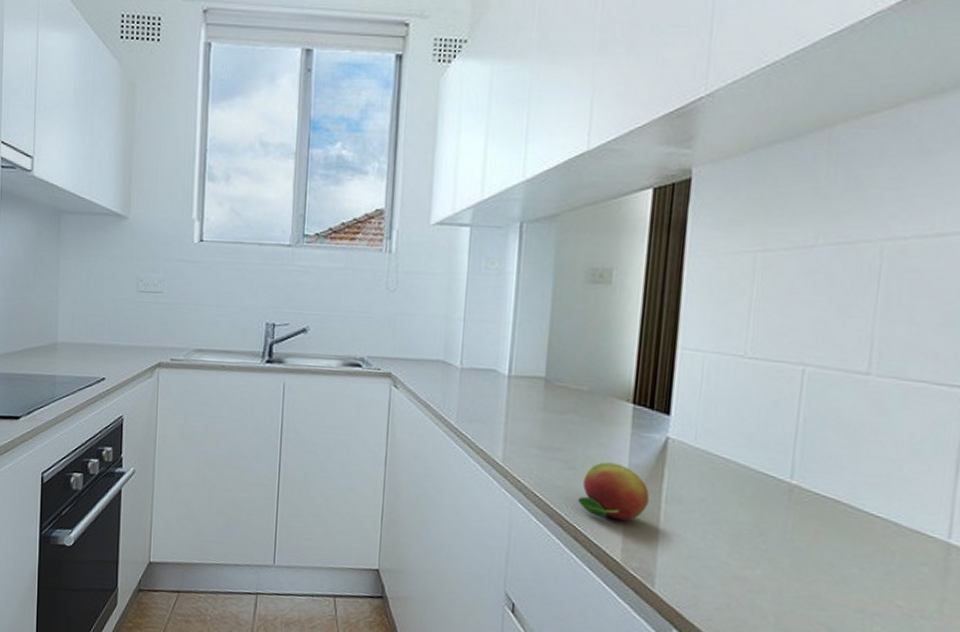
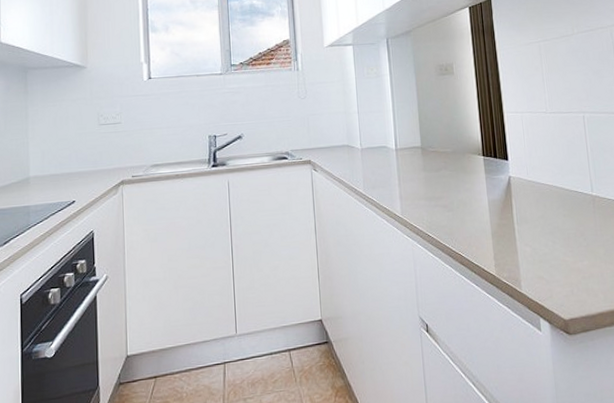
fruit: present [577,462,649,521] -> none [458,201,506,244]

